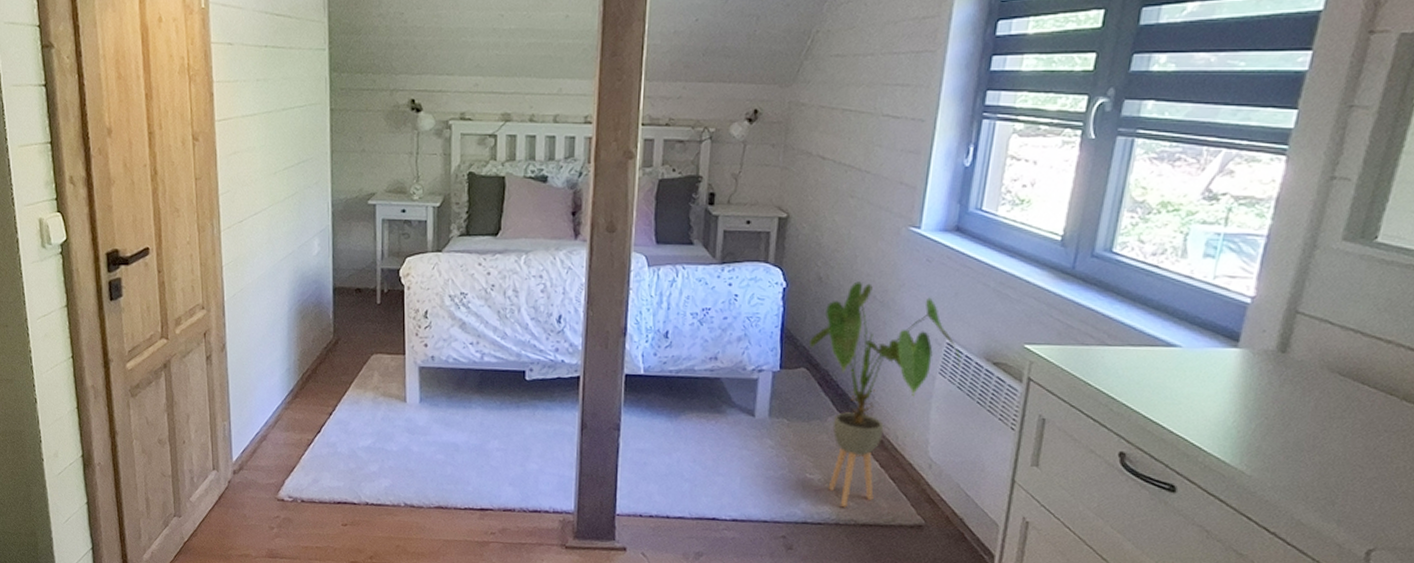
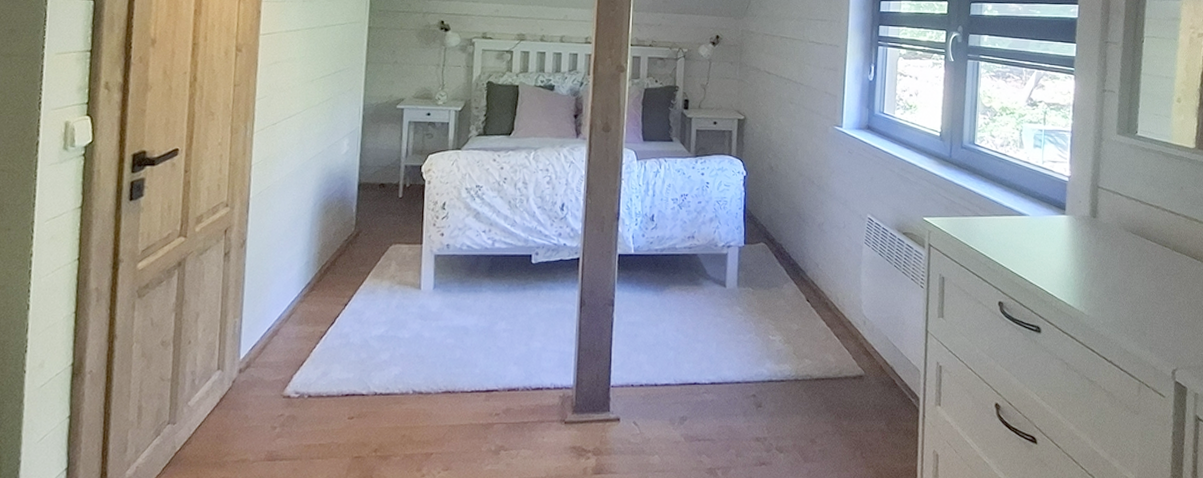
house plant: present [808,281,961,508] -> none [765,170,879,365]

